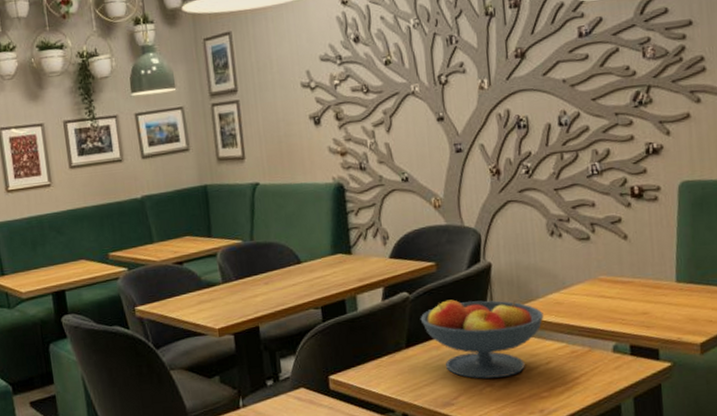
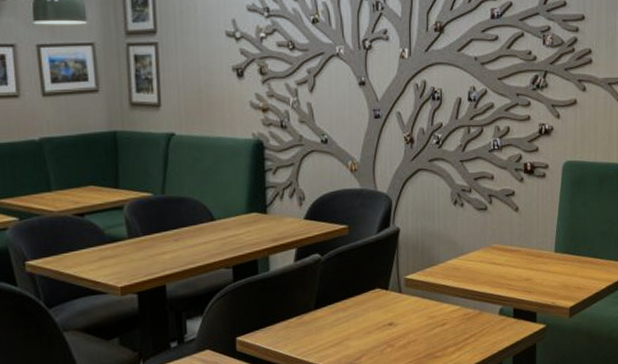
fruit bowl: present [420,299,544,379] -> none [330,262,443,340]

